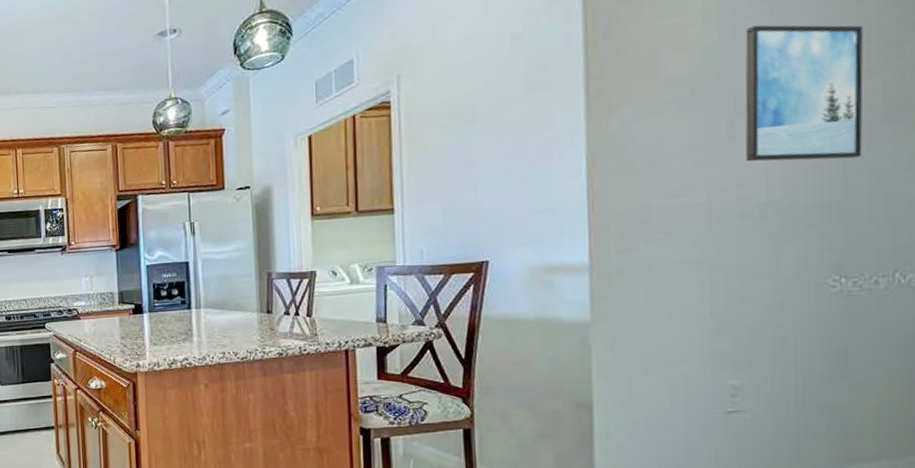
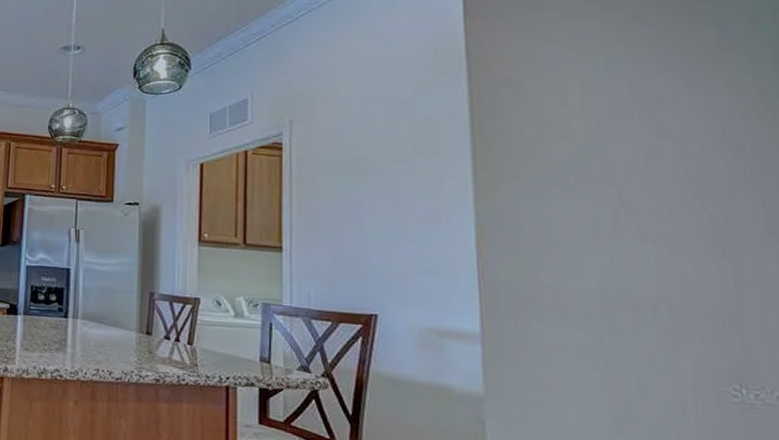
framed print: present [745,25,864,162] -> none [624,127,750,267]

